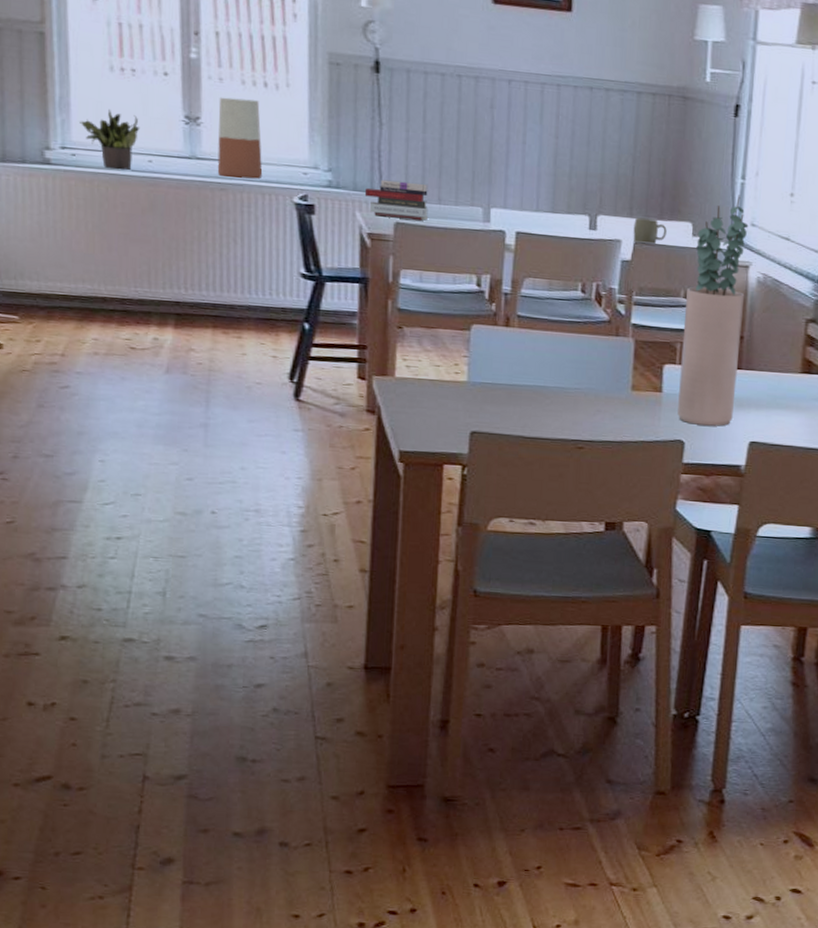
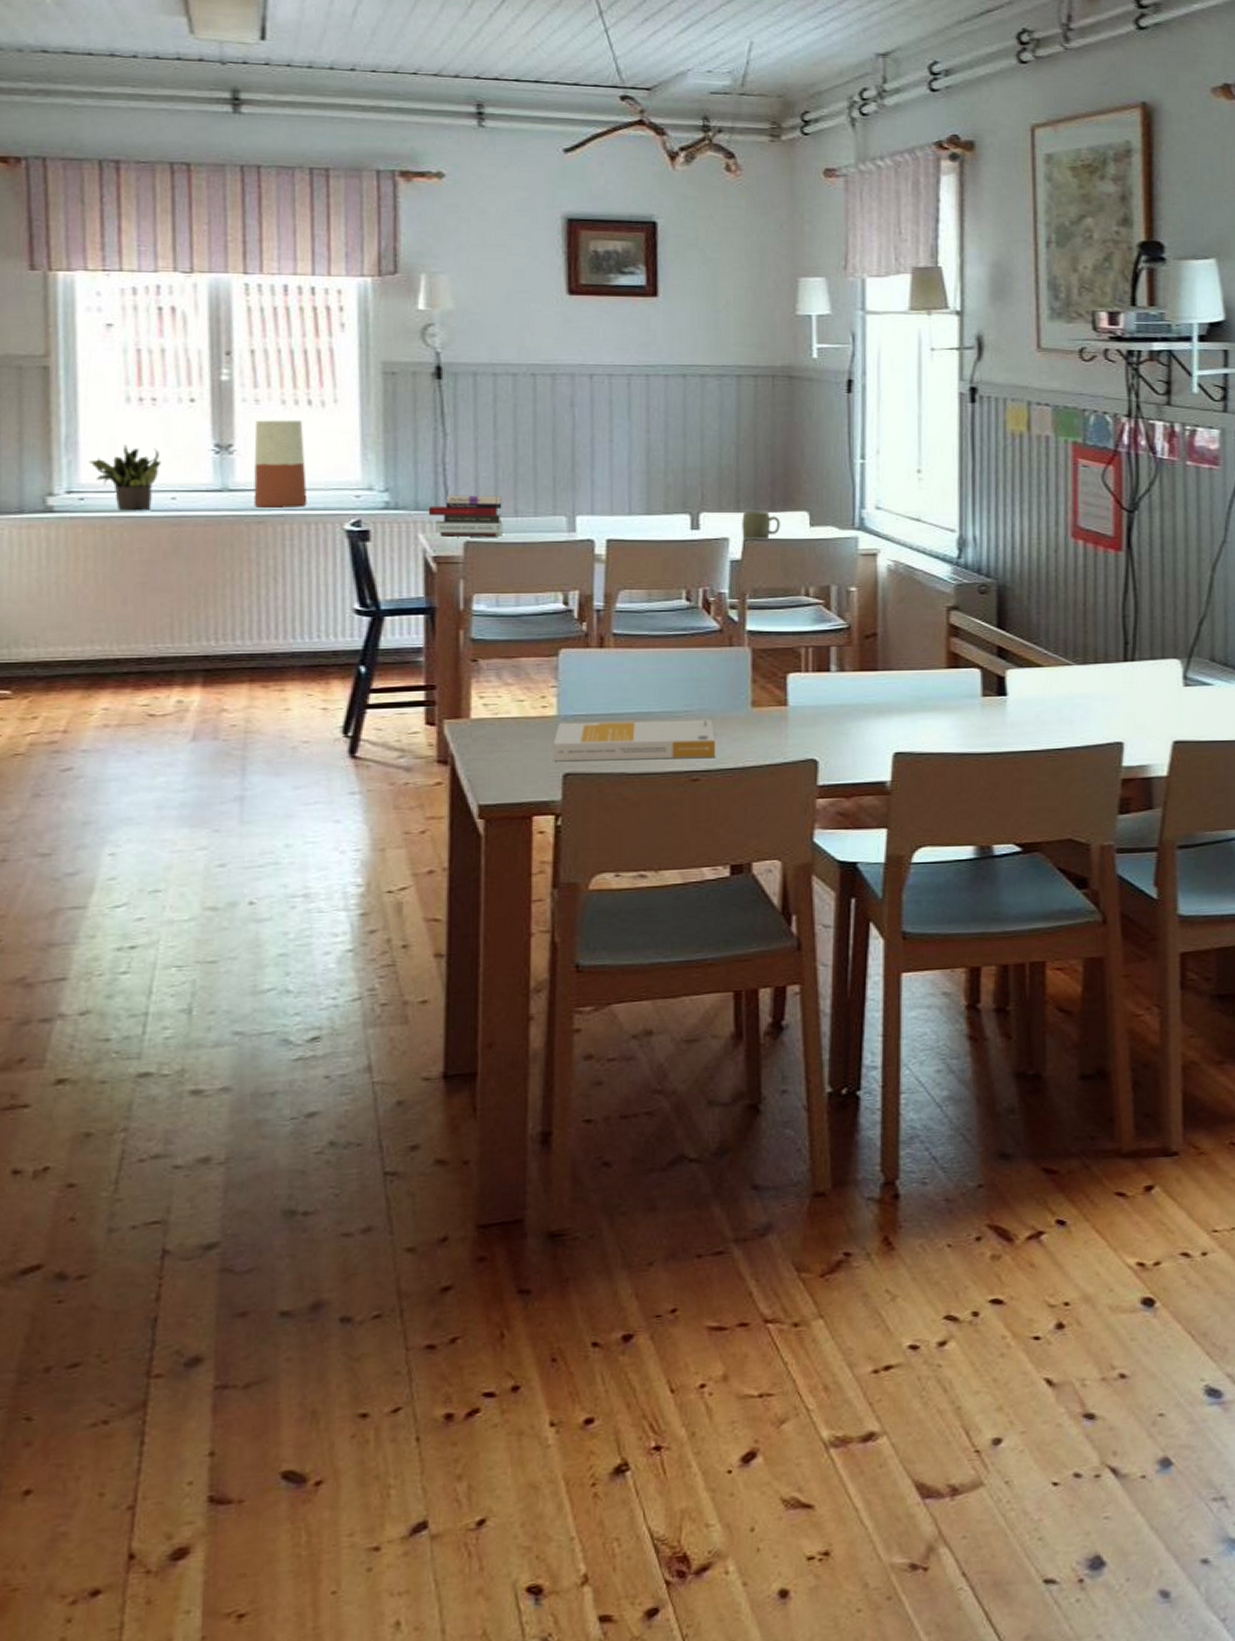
book: none [462,387,600,431] -> present [552,719,716,762]
vase: present [677,195,749,426] -> none [807,476,875,739]

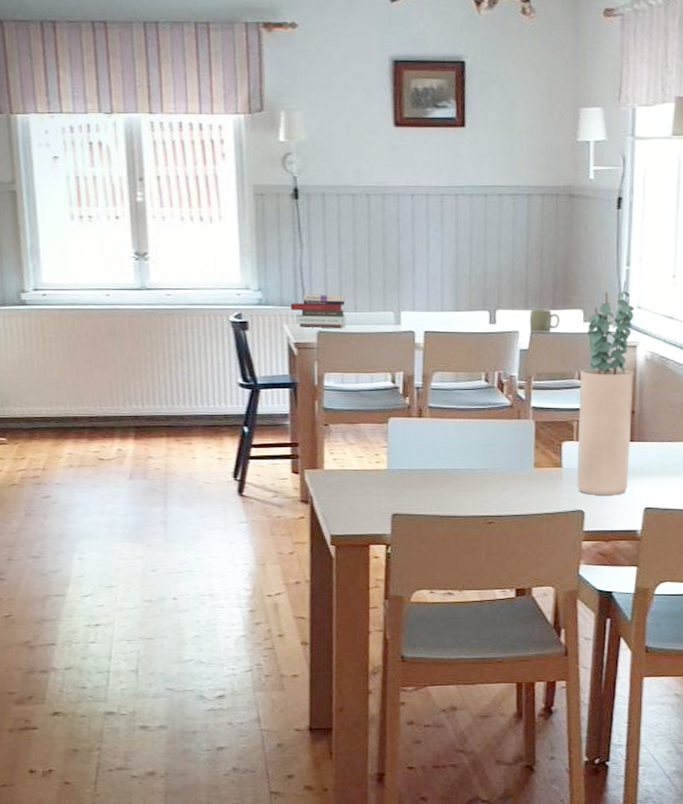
potted plant: present [89,444,162,511] -> none [48,252,98,305]
vase: present [253,420,308,509] -> none [162,233,202,304]
book: present [552,719,716,762] -> none [384,475,506,506]
vase: none [807,476,875,739] -> present [577,280,635,495]

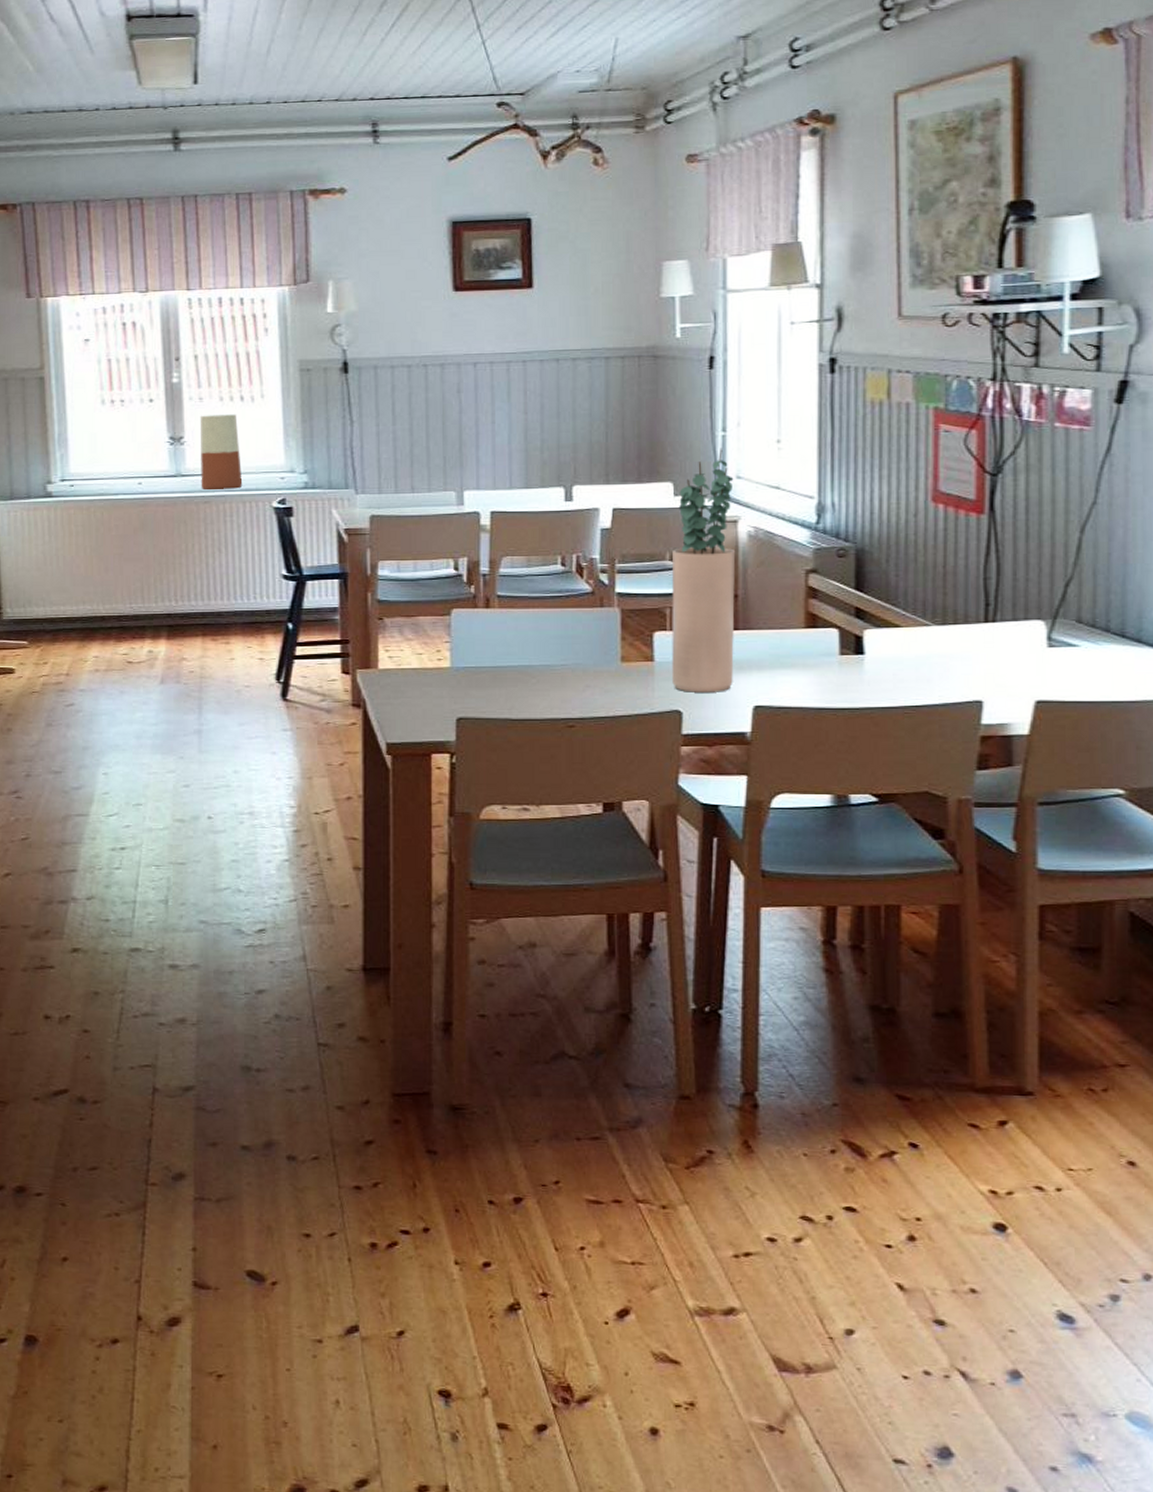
vase: none [162,233,202,304] -> present [200,414,243,491]
books: present [290,294,346,328] -> none [339,474,402,511]
mug: present [529,309,560,334] -> none [611,483,646,511]

